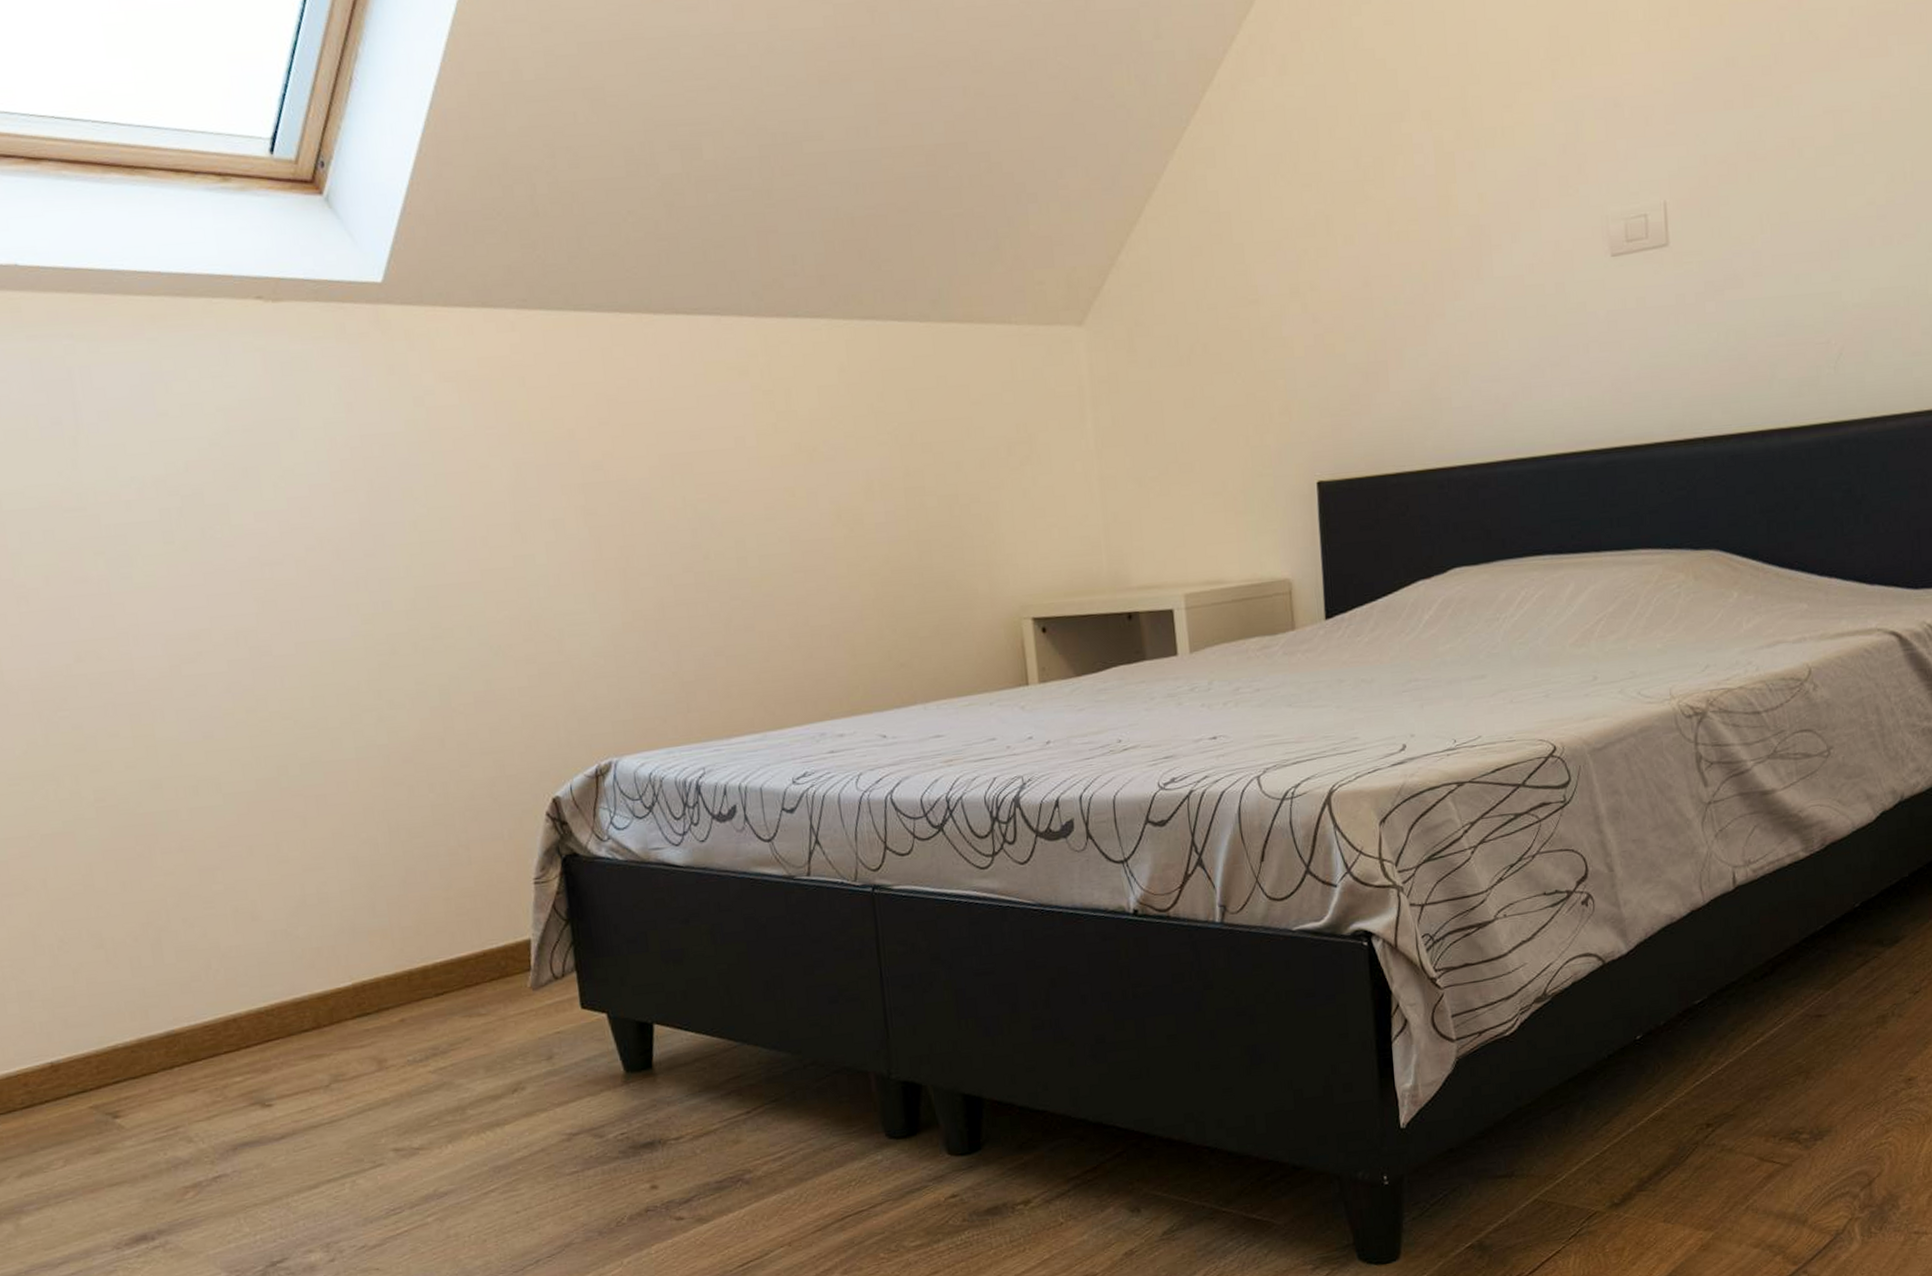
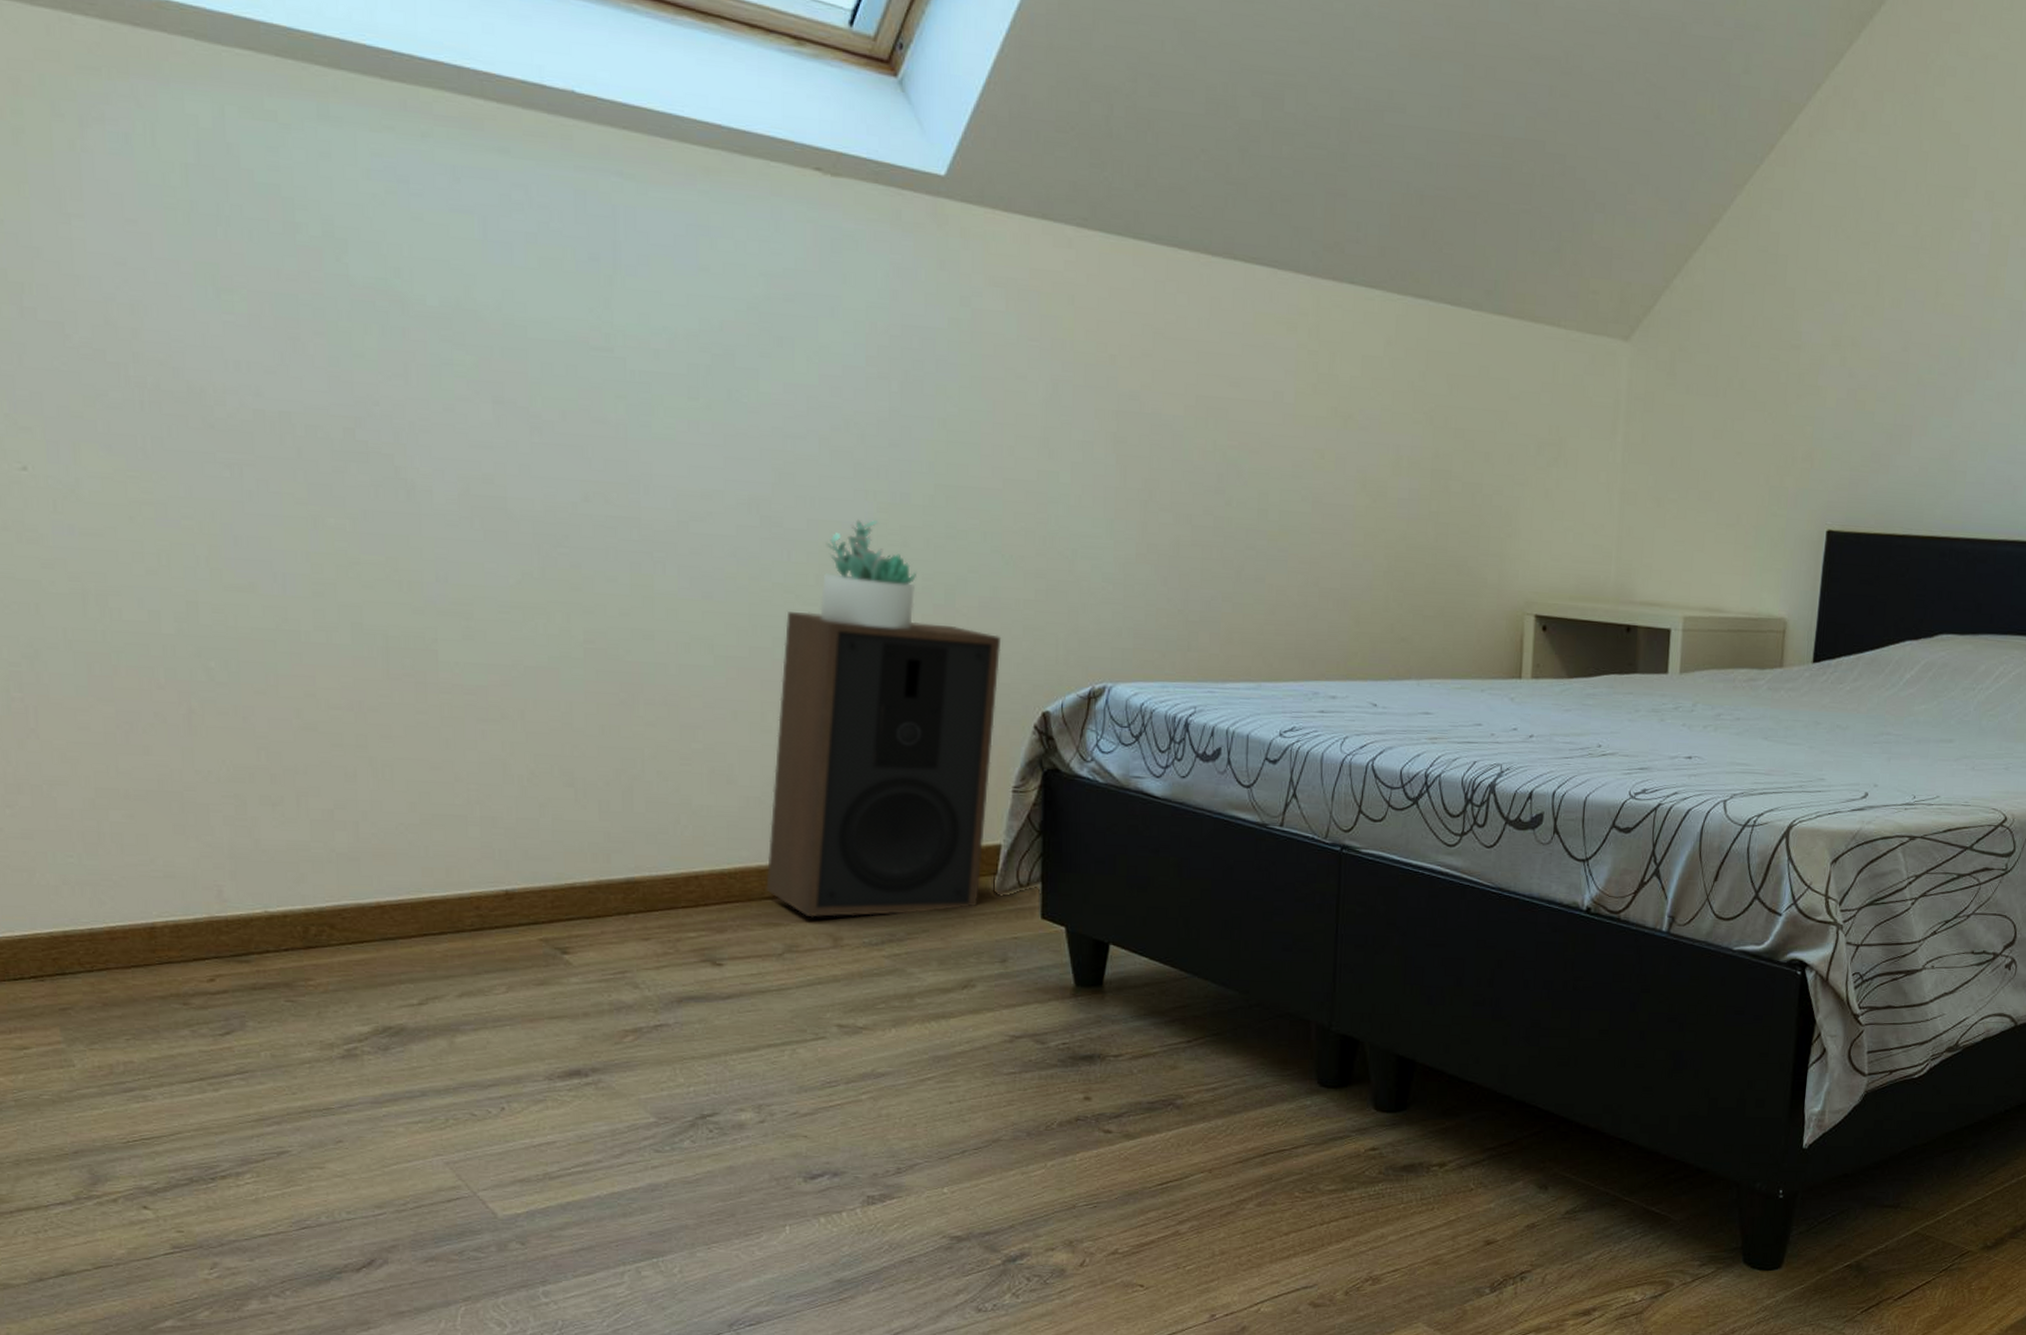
speaker: none [288,725,516,1043] -> present [766,612,1002,918]
succulent plant: none [316,633,411,742] -> present [818,519,916,630]

